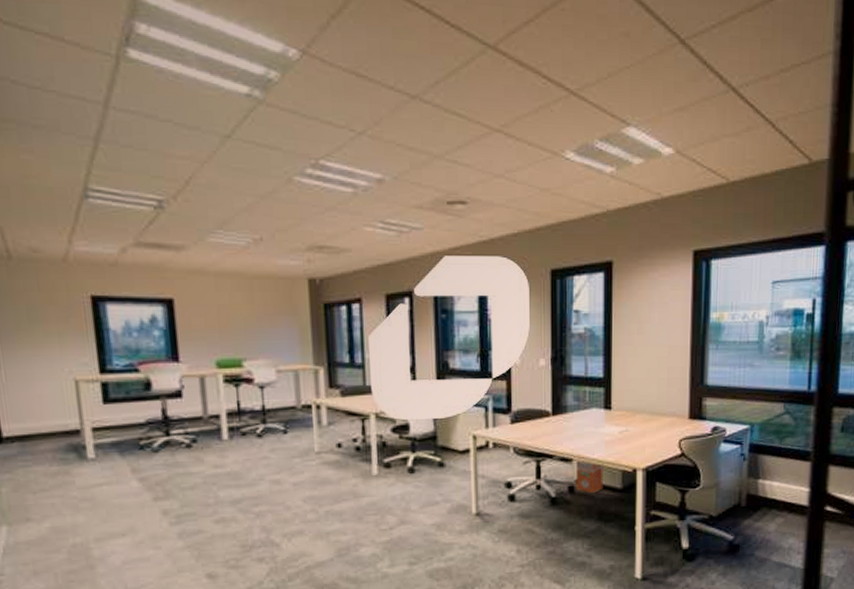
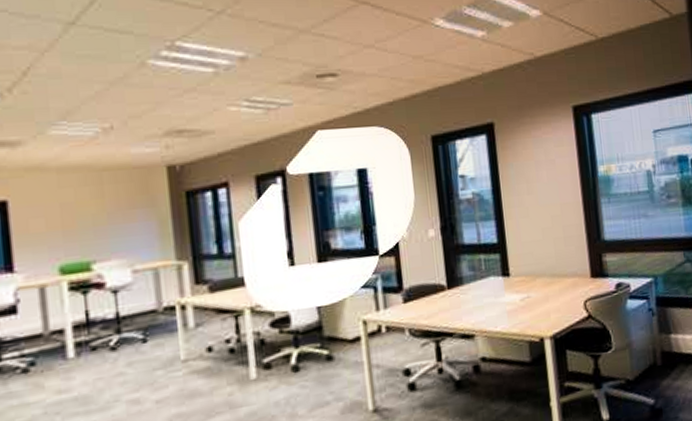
waste bin: present [576,460,603,494] -> none [478,335,511,372]

